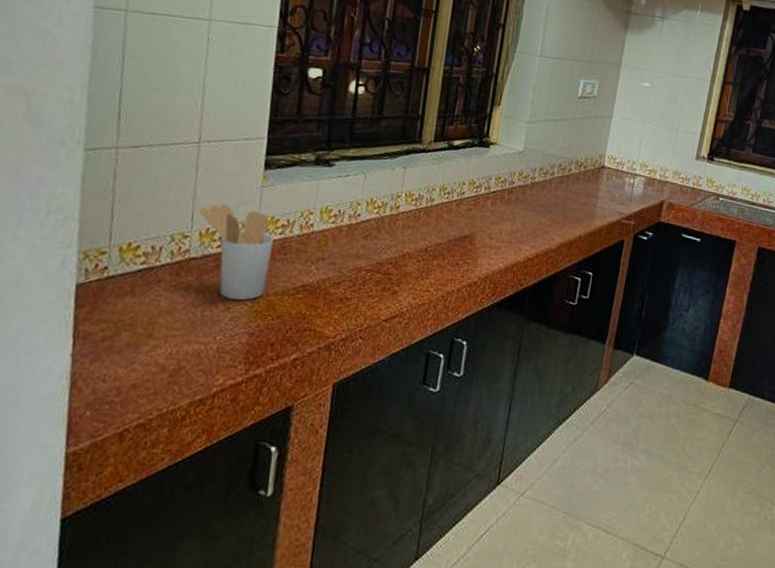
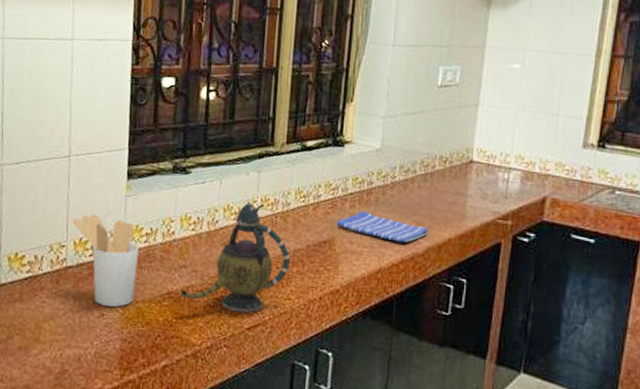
teapot: none [315,196,432,305] -> present [180,201,291,313]
dish towel: none [478,208,562,239] -> present [336,210,428,243]

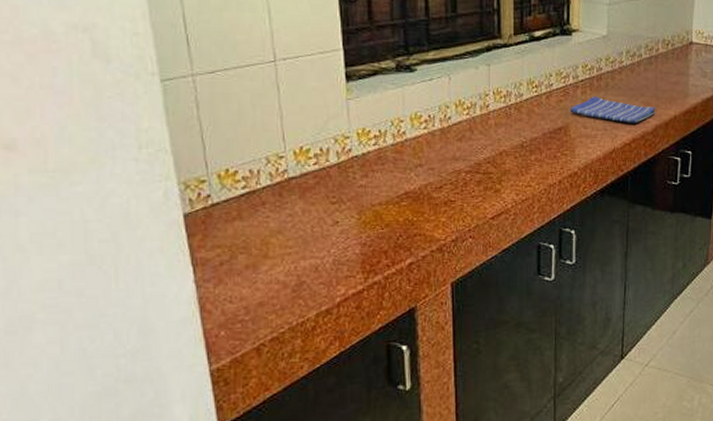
utensil holder: present [73,214,139,307] -> none [289,120,369,213]
teapot: present [180,201,291,313] -> none [418,95,528,204]

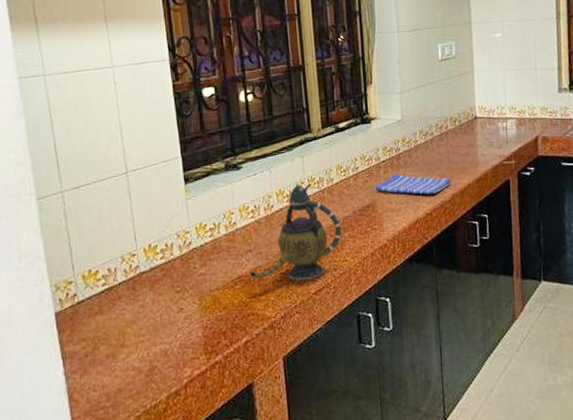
teapot: none [418,95,528,204] -> present [249,183,342,282]

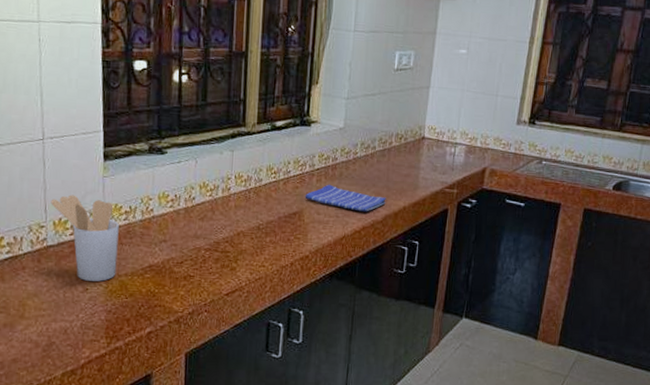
utensil holder: none [139,220,208,301] -> present [51,194,119,281]
teapot: present [249,183,342,282] -> none [161,179,264,281]

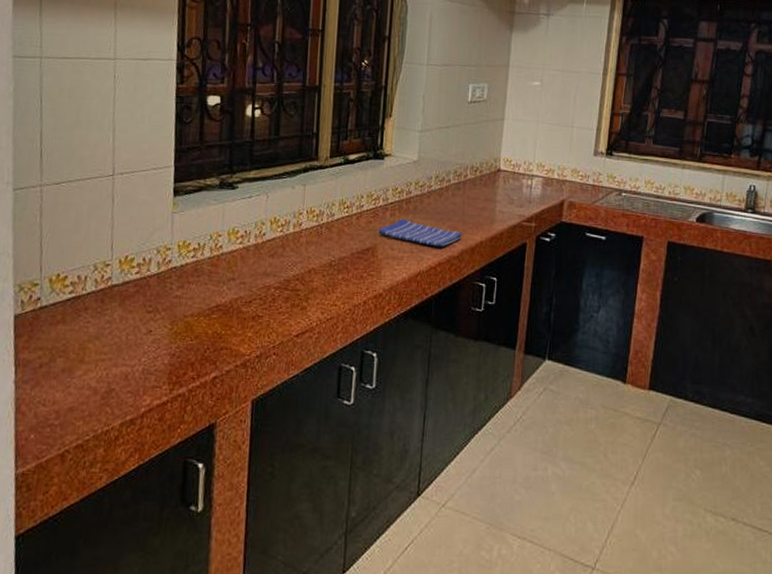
utensil holder: present [51,194,119,281] -> none [118,231,187,323]

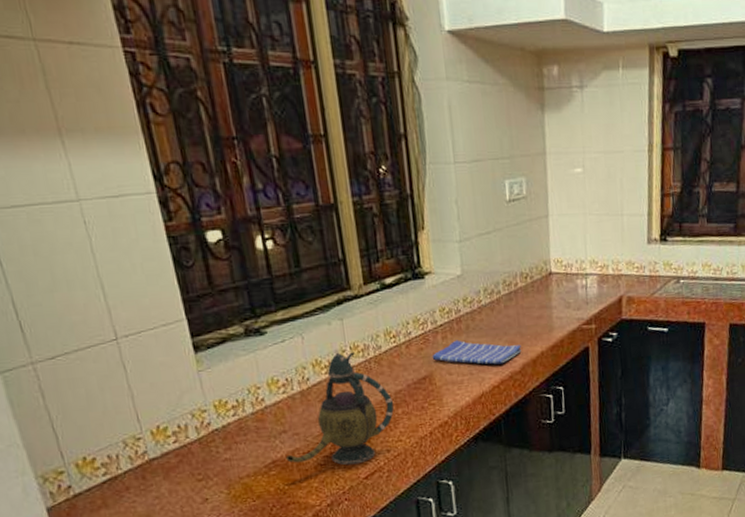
teapot: none [228,214,336,321] -> present [285,352,394,465]

